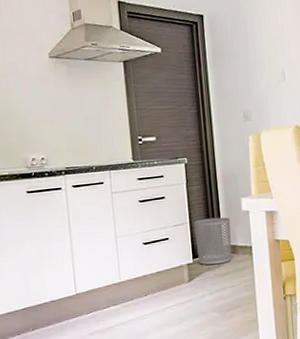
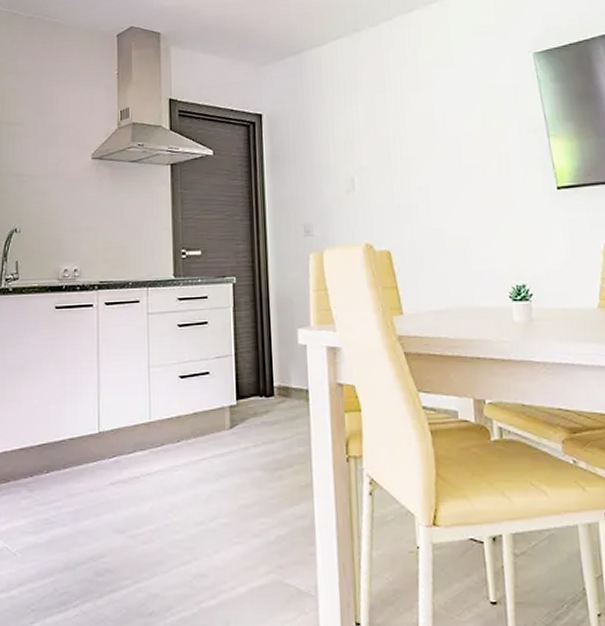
waste bin: present [194,217,232,265] -> none [240,350,284,410]

